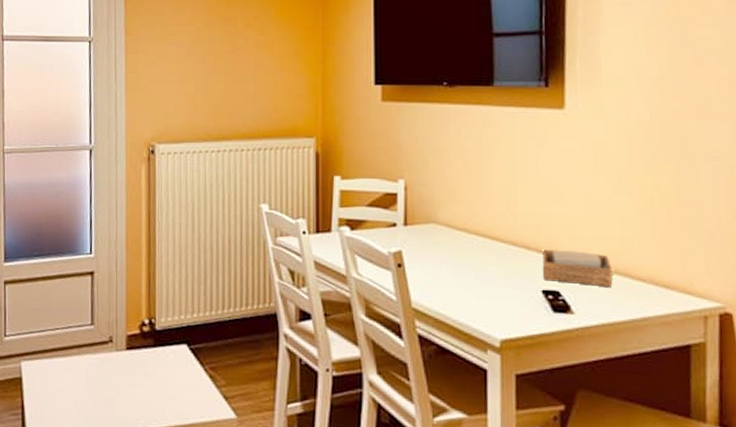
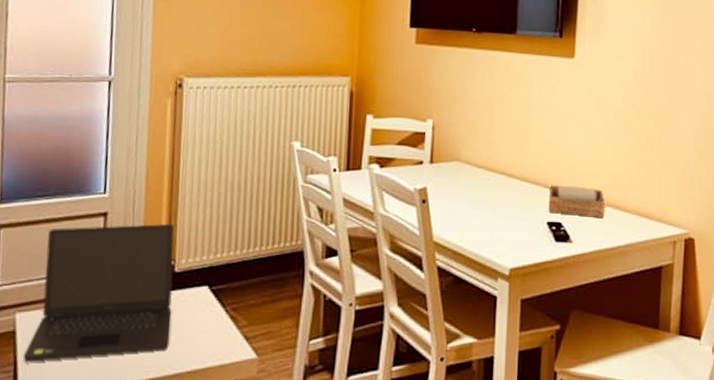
laptop: none [29,283,154,408] -> present [24,224,175,362]

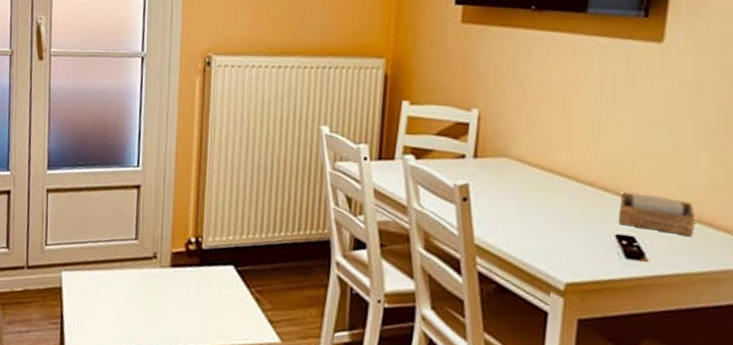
laptop: present [24,224,175,362] -> none [69,196,203,323]

